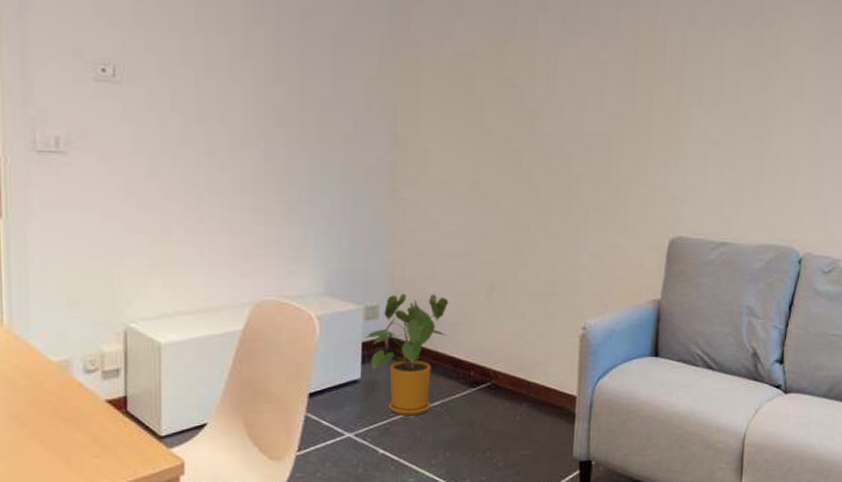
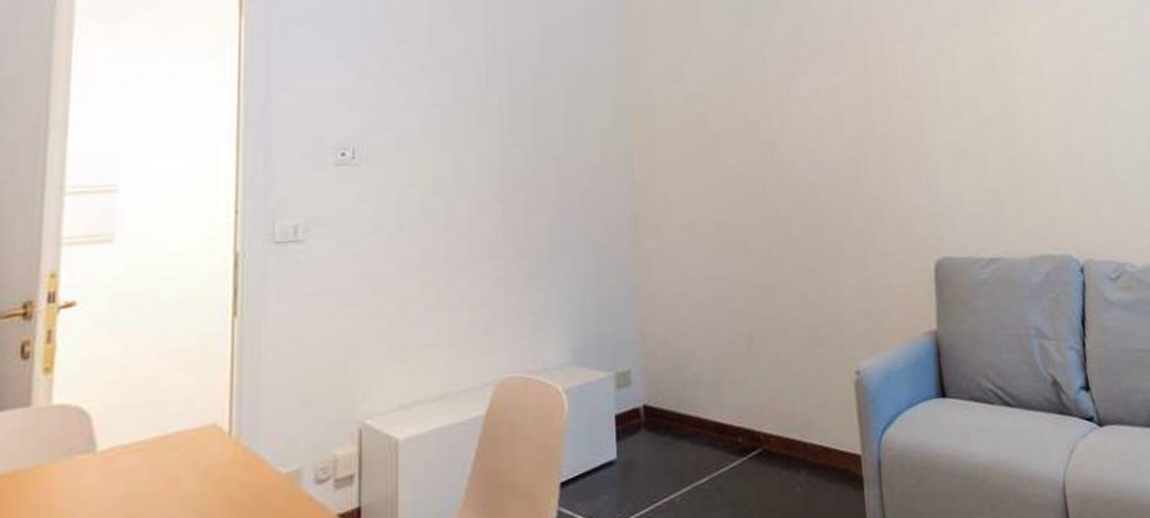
house plant: present [366,294,449,416] -> none [619,350,710,500]

